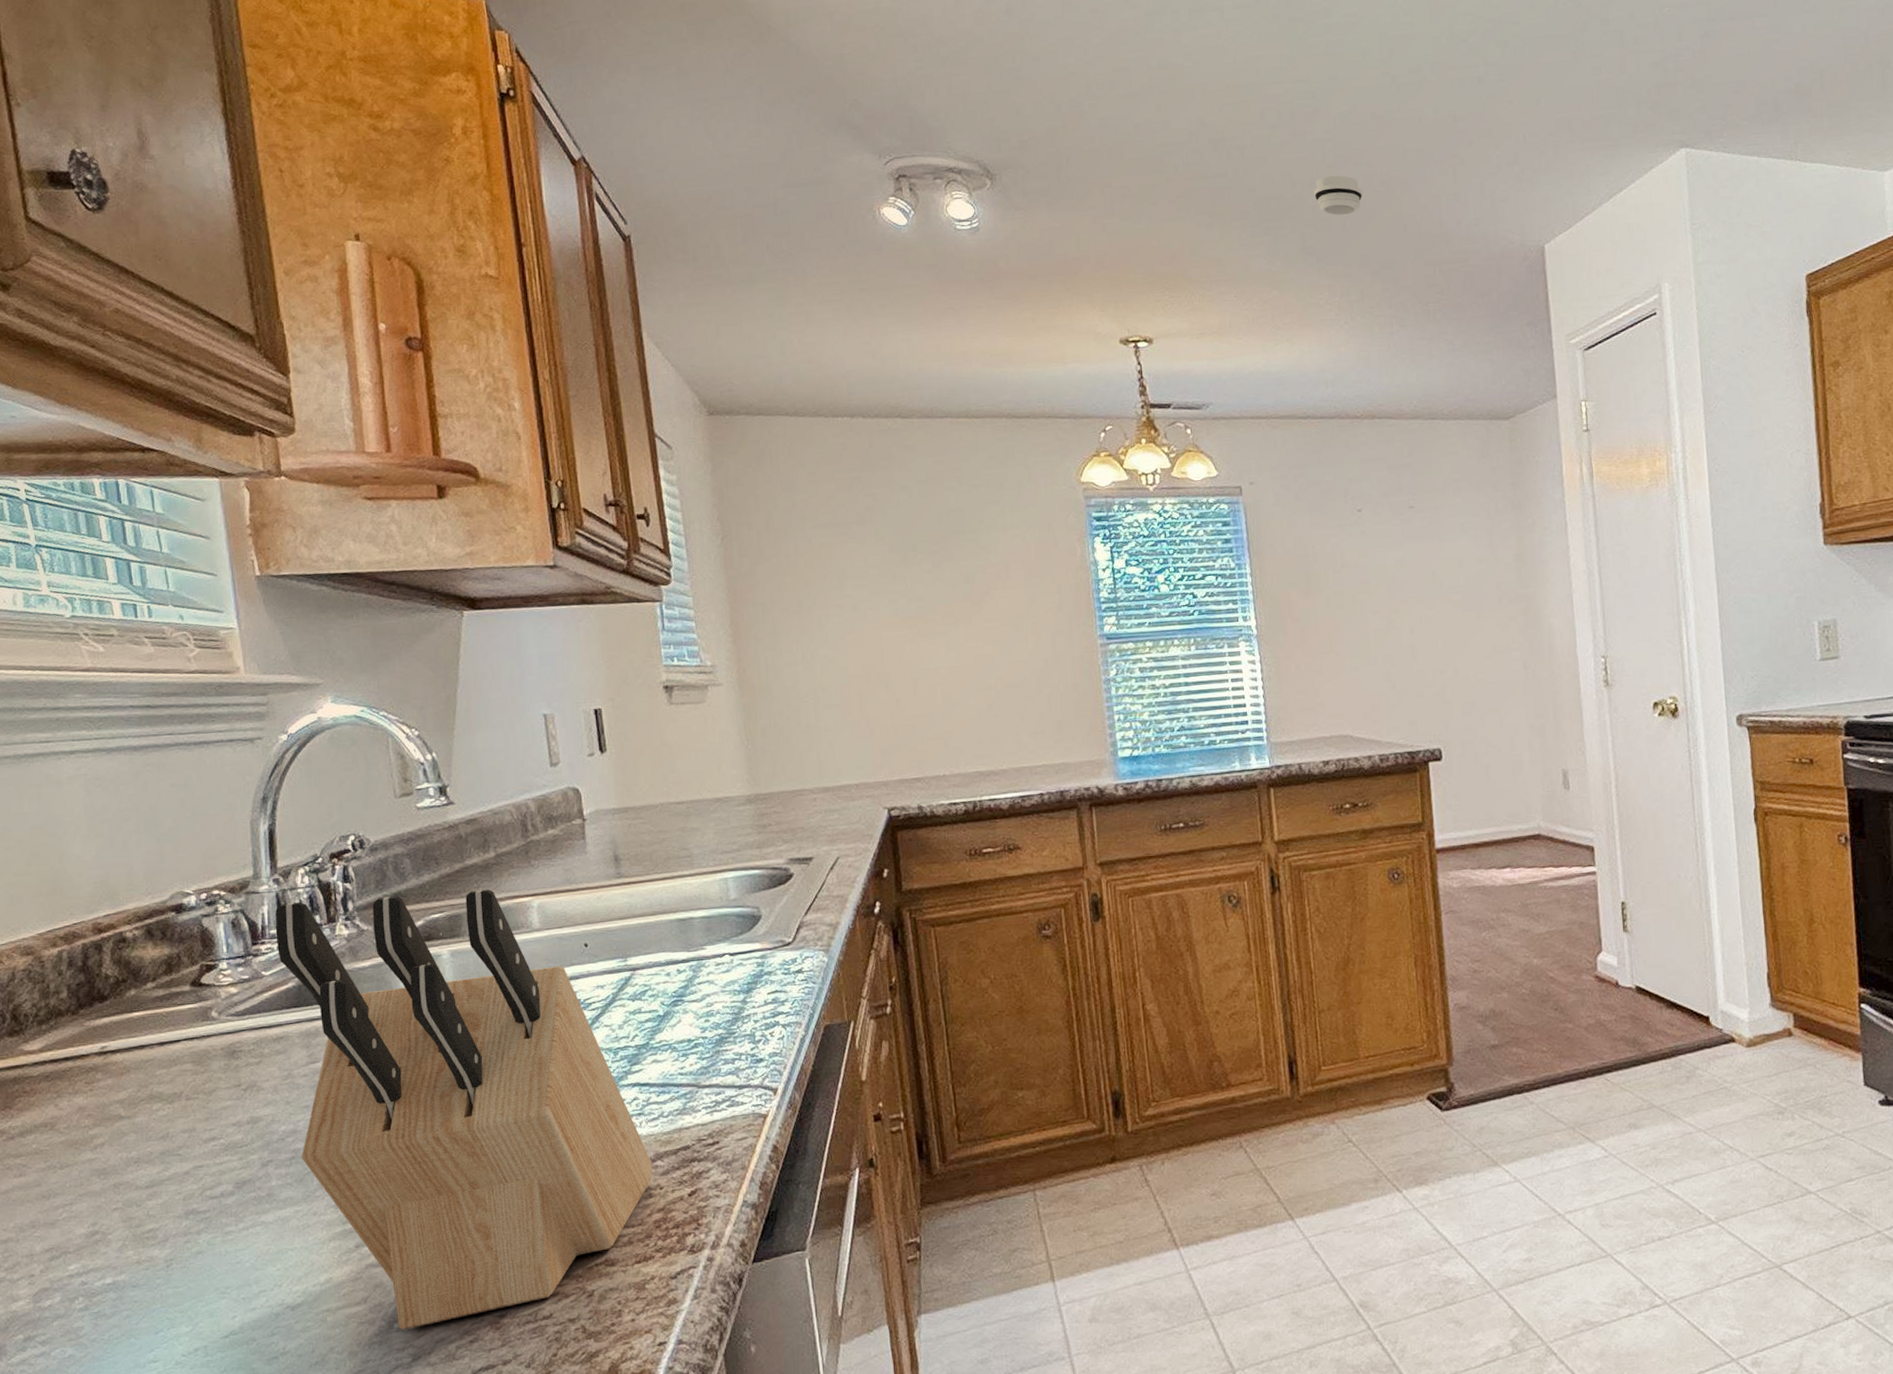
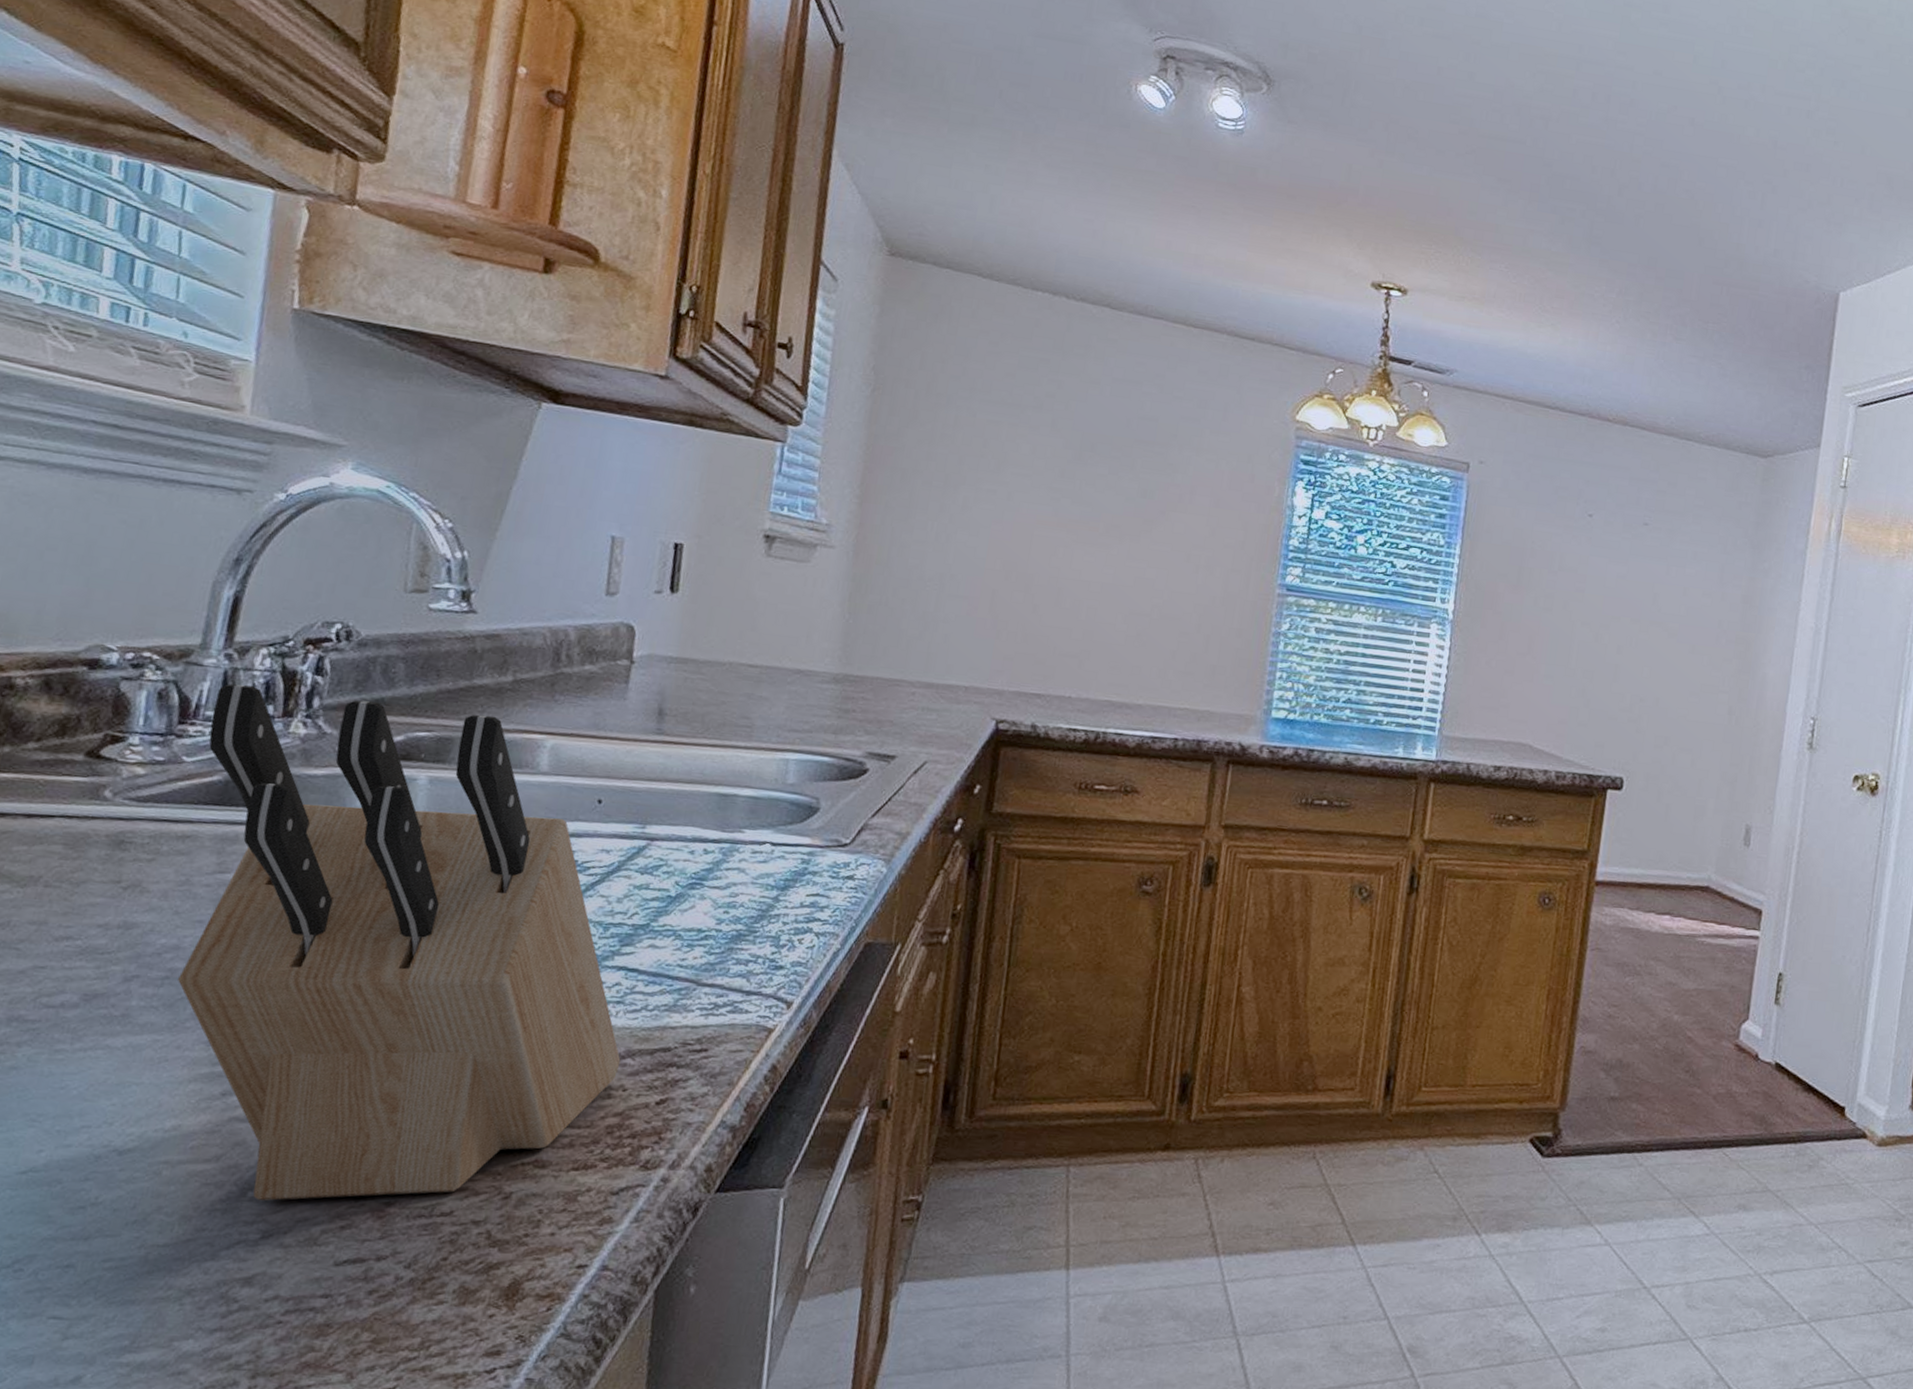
smoke detector: present [1314,175,1363,216] -> none [1612,169,1664,214]

